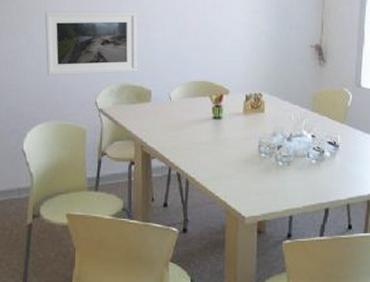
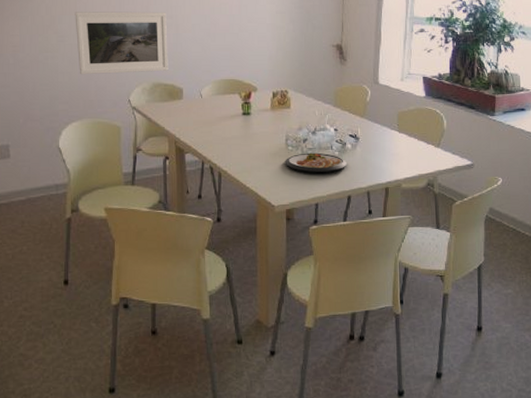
dish: none [257,160,324,182] -> present [285,152,347,172]

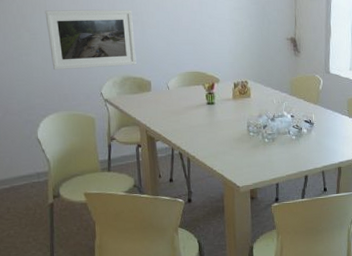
dish: present [285,152,347,172] -> none [247,137,303,156]

